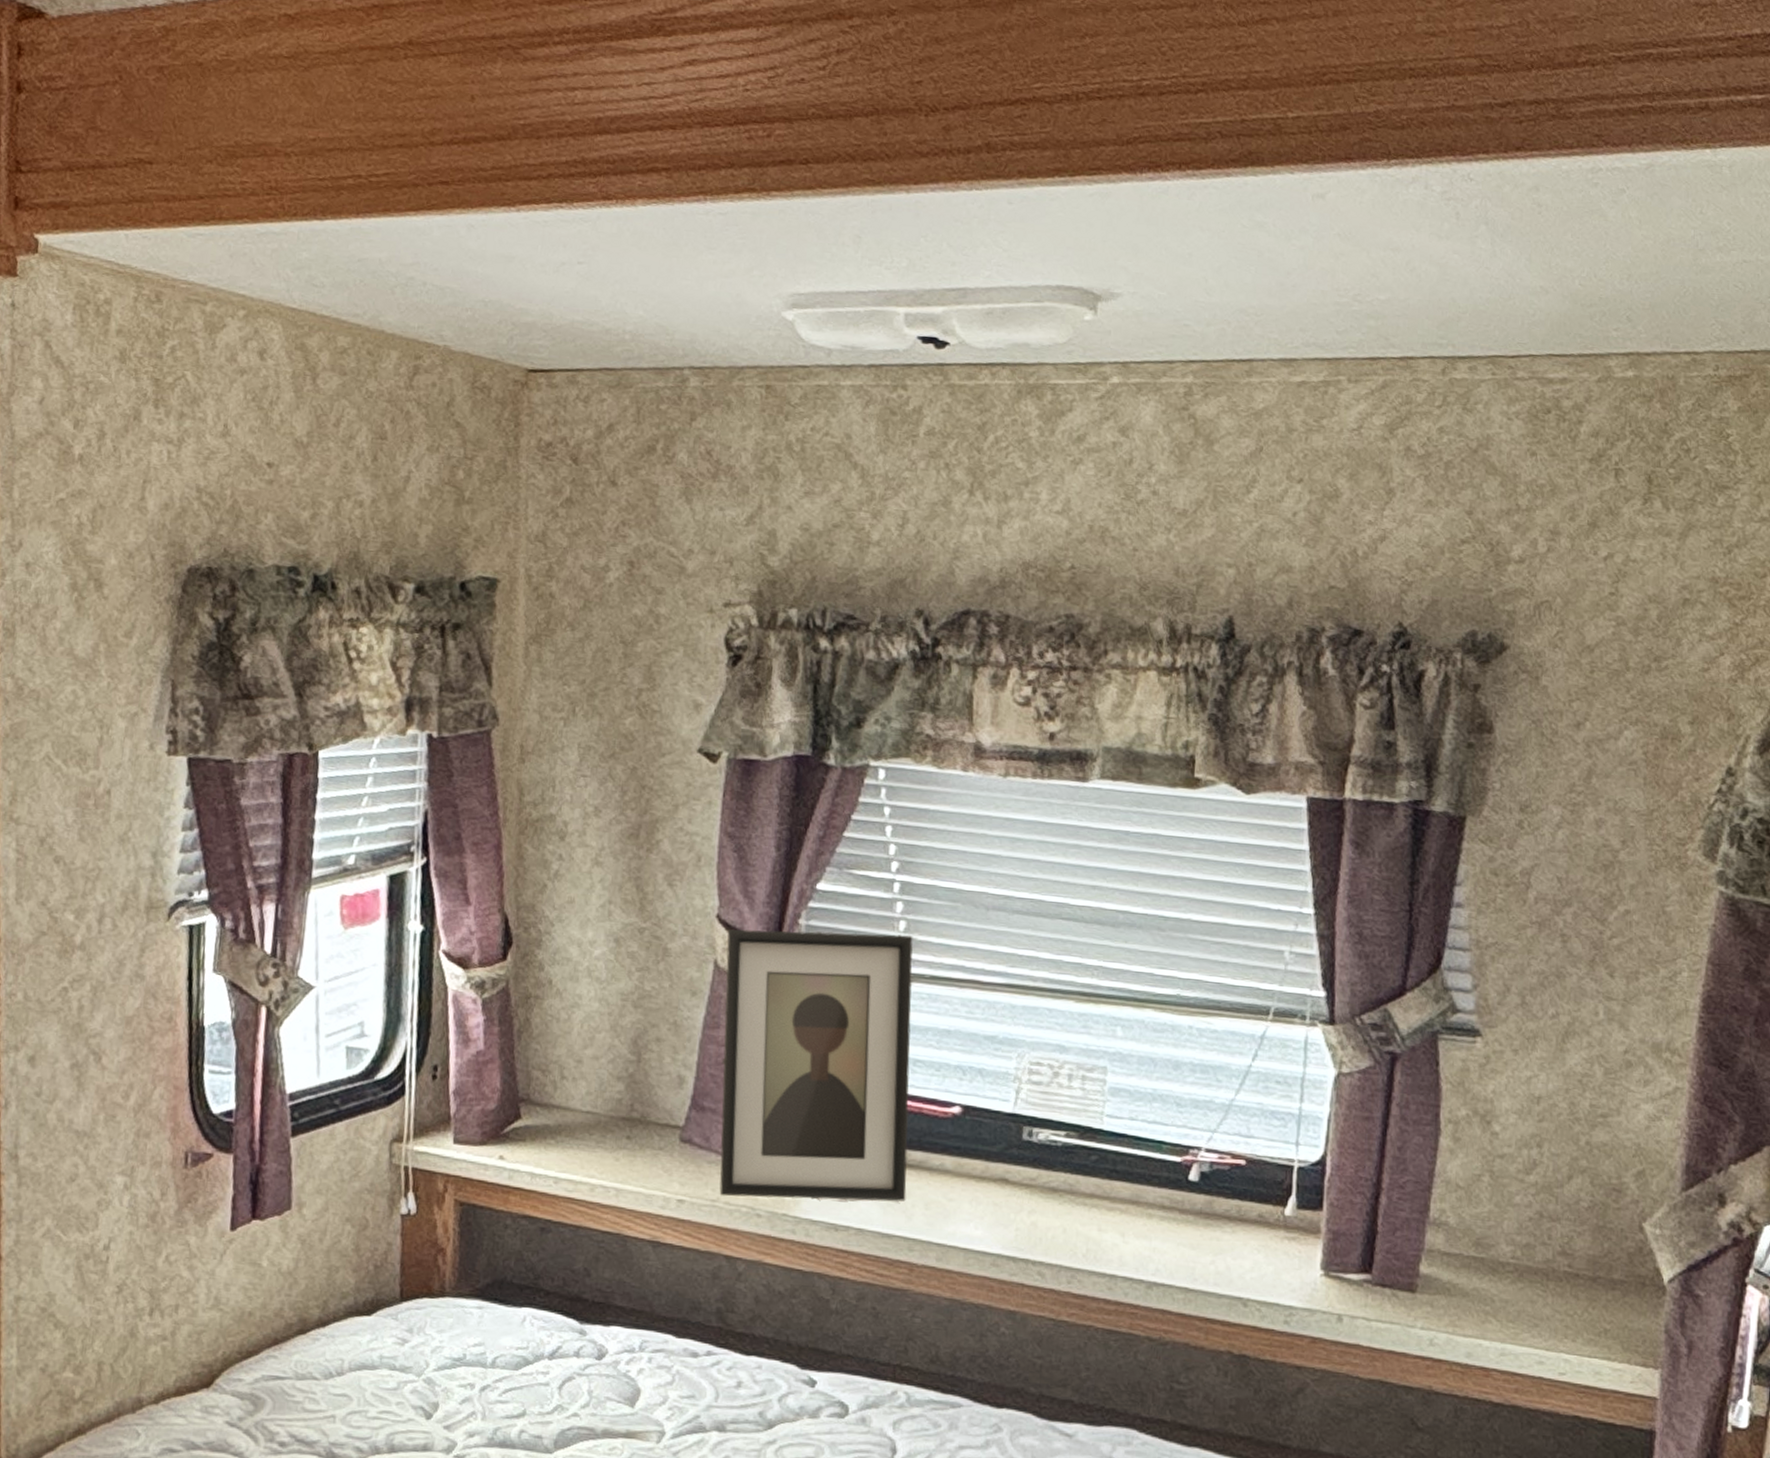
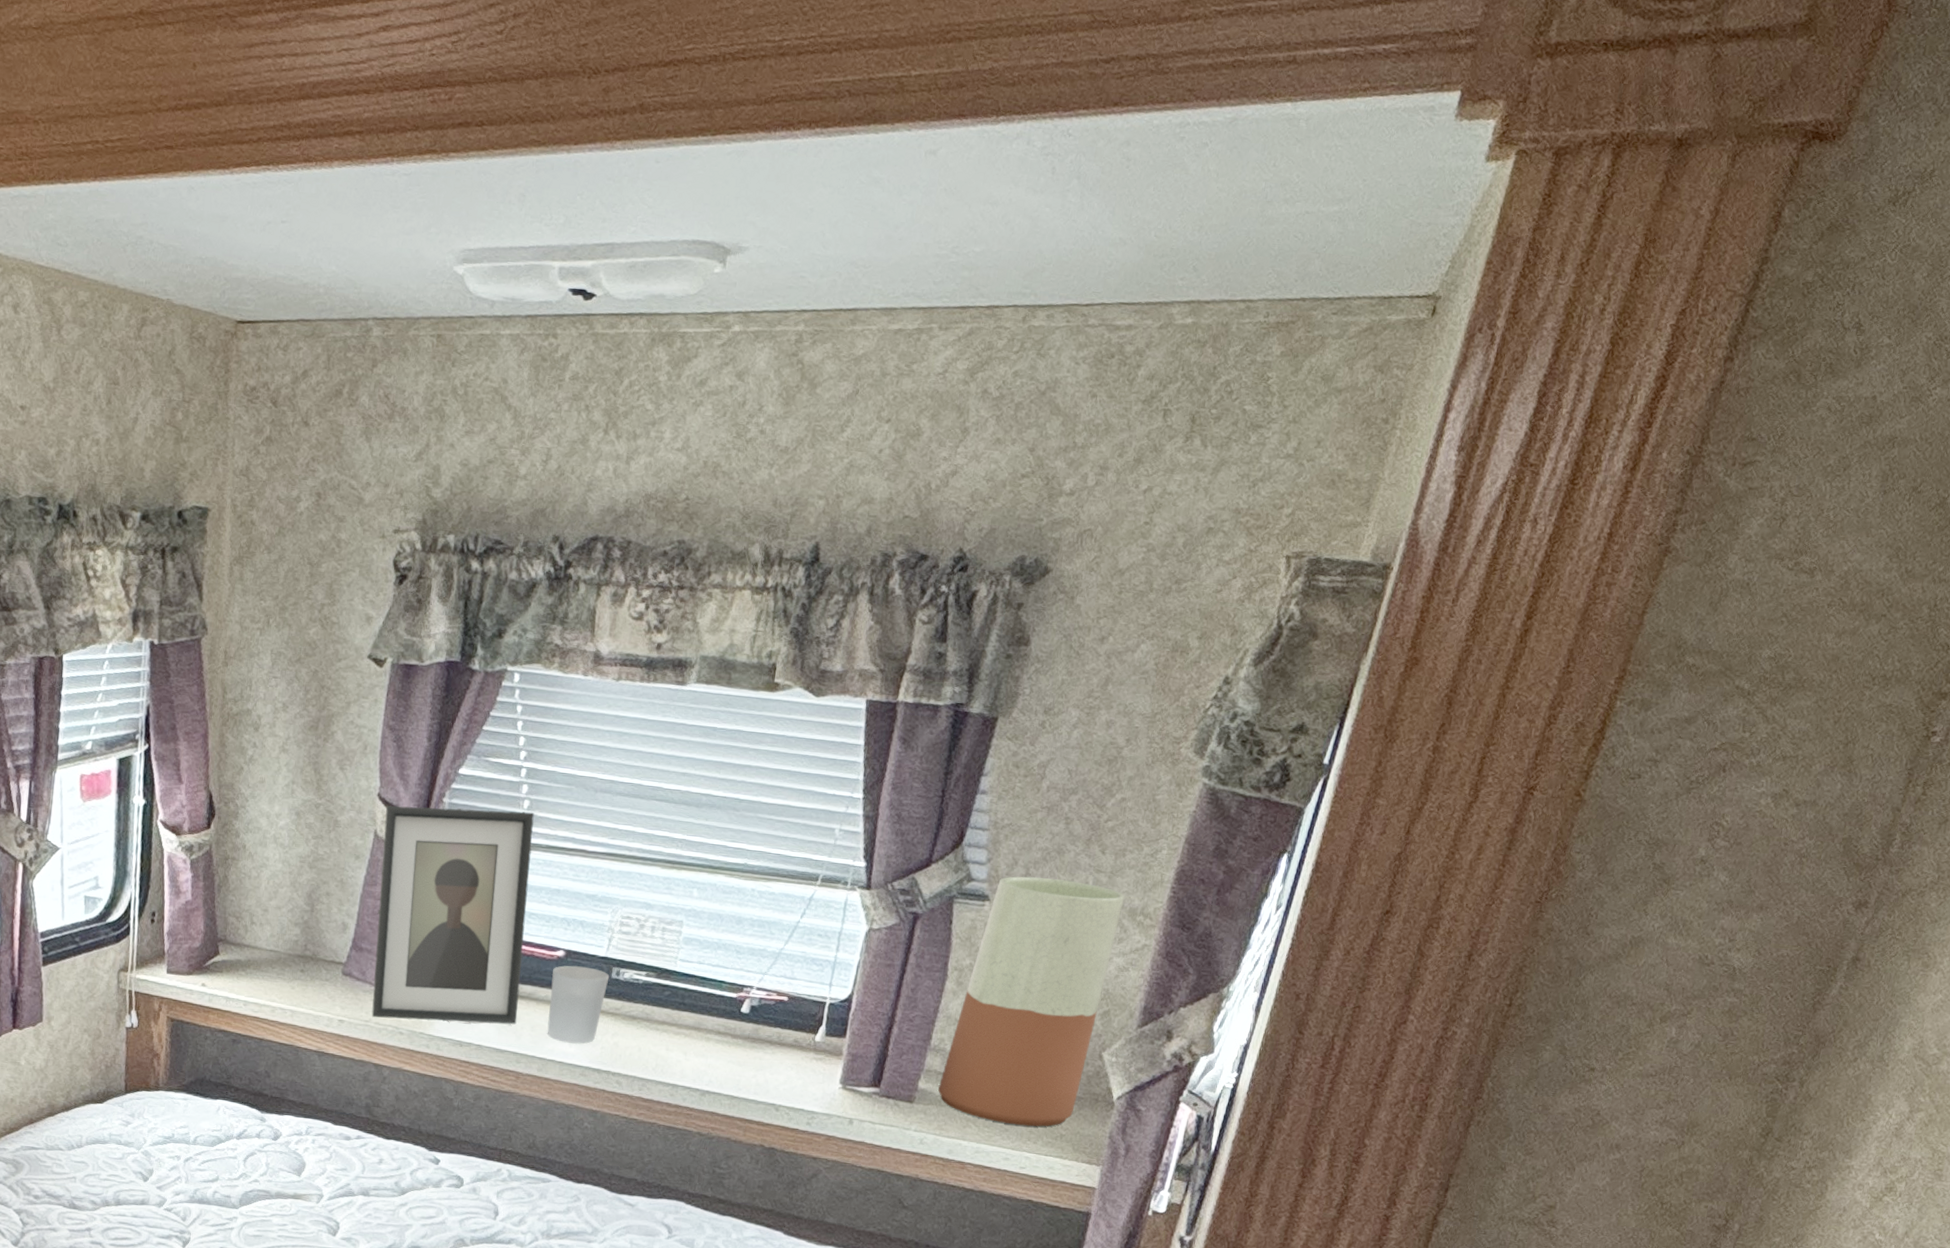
candle holder: none [945,1125,1020,1226] -> present [547,965,610,1045]
vase: none [1445,1006,1644,1320] -> present [938,876,1125,1127]

